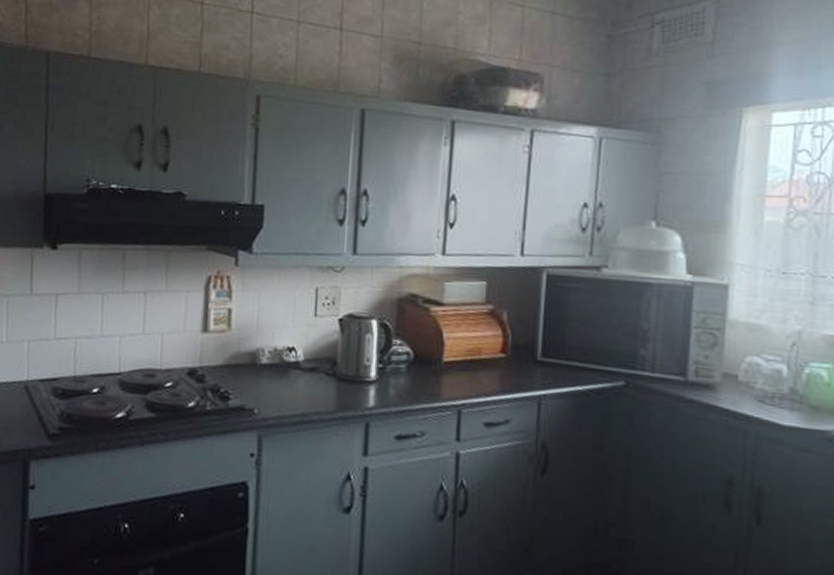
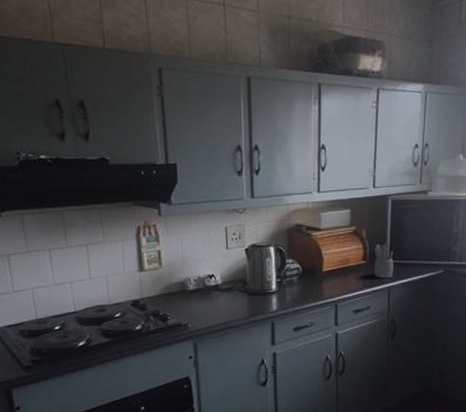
utensil holder: none [518,331,548,383] -> present [374,242,394,278]

